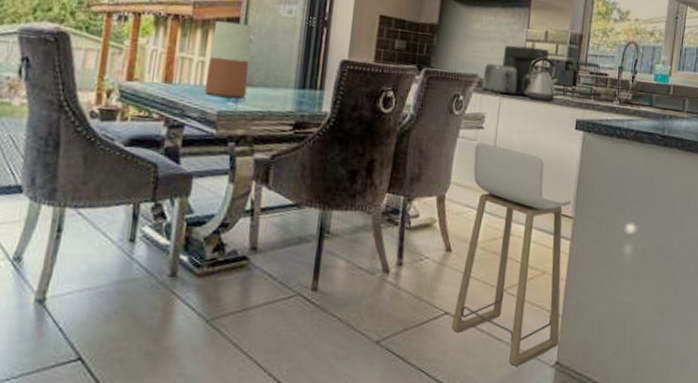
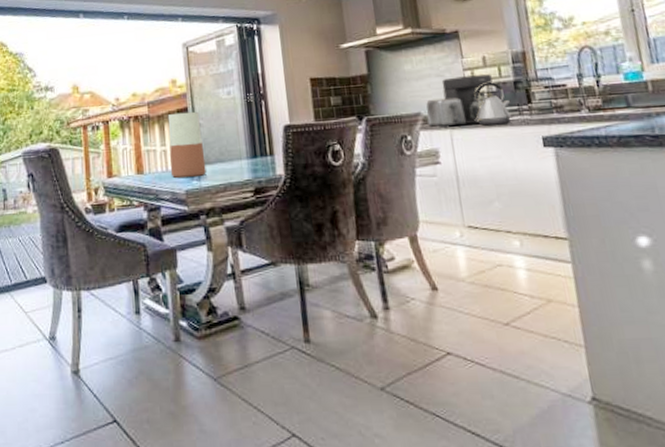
bar stool: present [451,142,572,367] -> none [436,177,589,406]

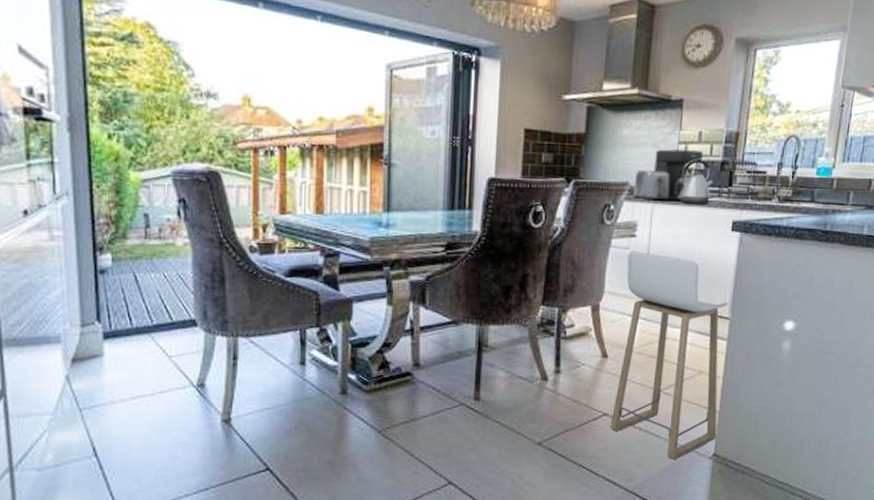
vase: present [167,111,206,179] -> none [355,147,397,224]
bar stool: none [436,177,589,406] -> present [610,250,729,460]

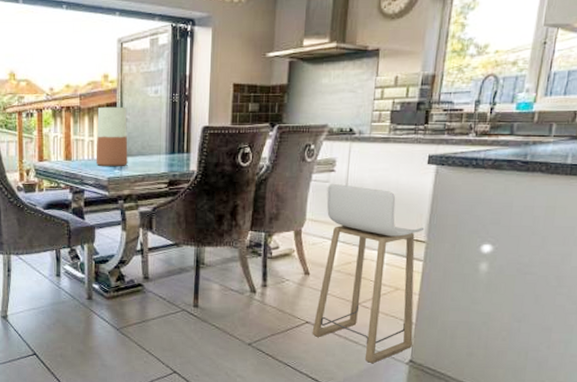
vase: none [355,147,397,224] -> present [95,106,128,167]
toaster: present [633,169,670,202] -> none [332,113,367,141]
coffee maker: present [654,149,703,202] -> none [352,94,399,140]
kettle: present [678,159,714,206] -> none [375,101,410,142]

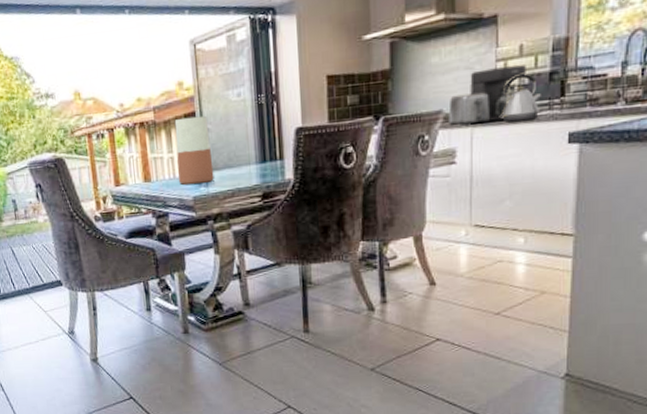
bar stool: present [312,183,425,364] -> none [445,177,571,382]
toaster: none [332,113,367,141] -> present [448,92,491,127]
coffee maker: none [352,94,399,140] -> present [470,65,526,122]
kettle: none [375,101,410,142] -> present [500,74,542,124]

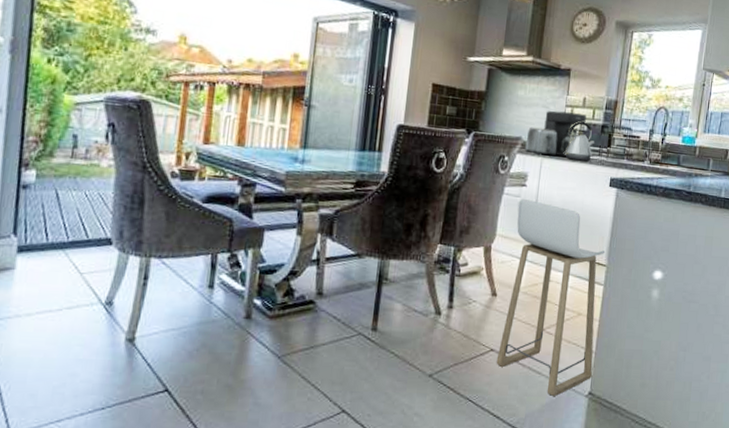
vase: present [174,115,214,185] -> none [273,89,316,160]
bar stool: none [445,177,571,382] -> present [496,198,606,397]

